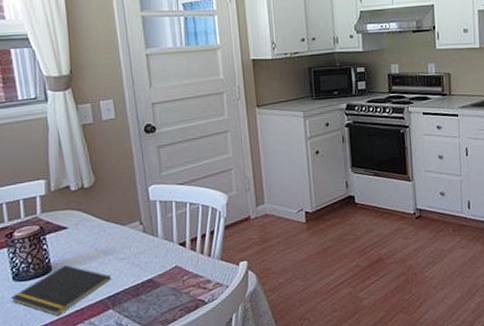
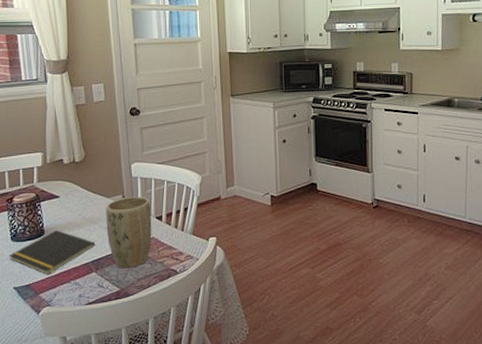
plant pot: none [121,221,175,303] -> present [106,196,152,269]

